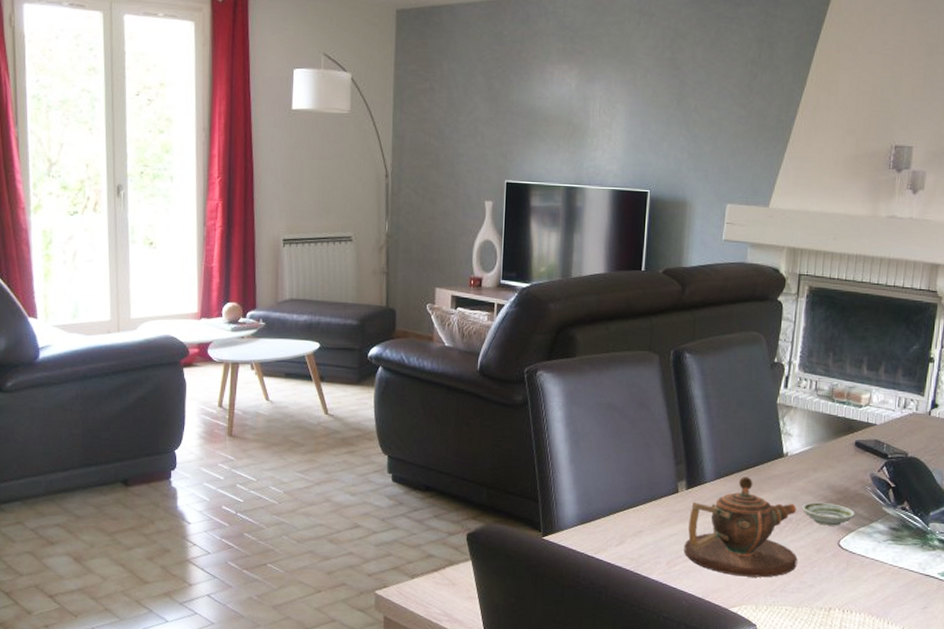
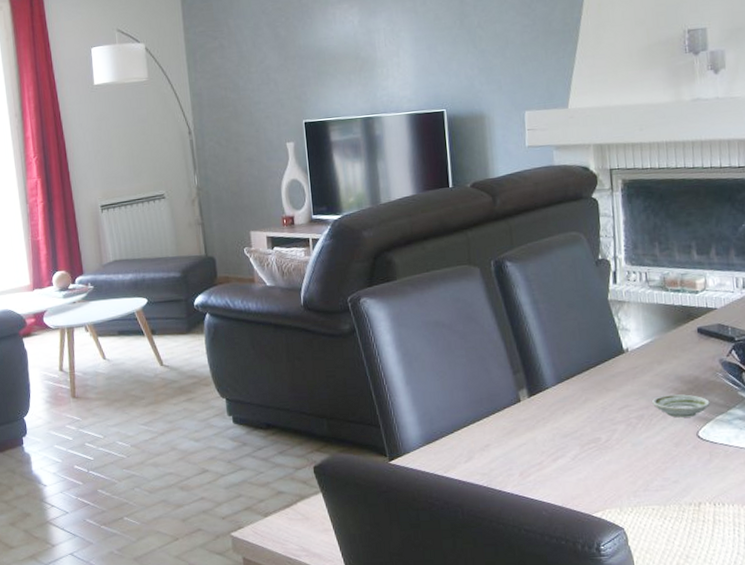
teapot: present [683,477,798,578] -> none [535,378,657,480]

